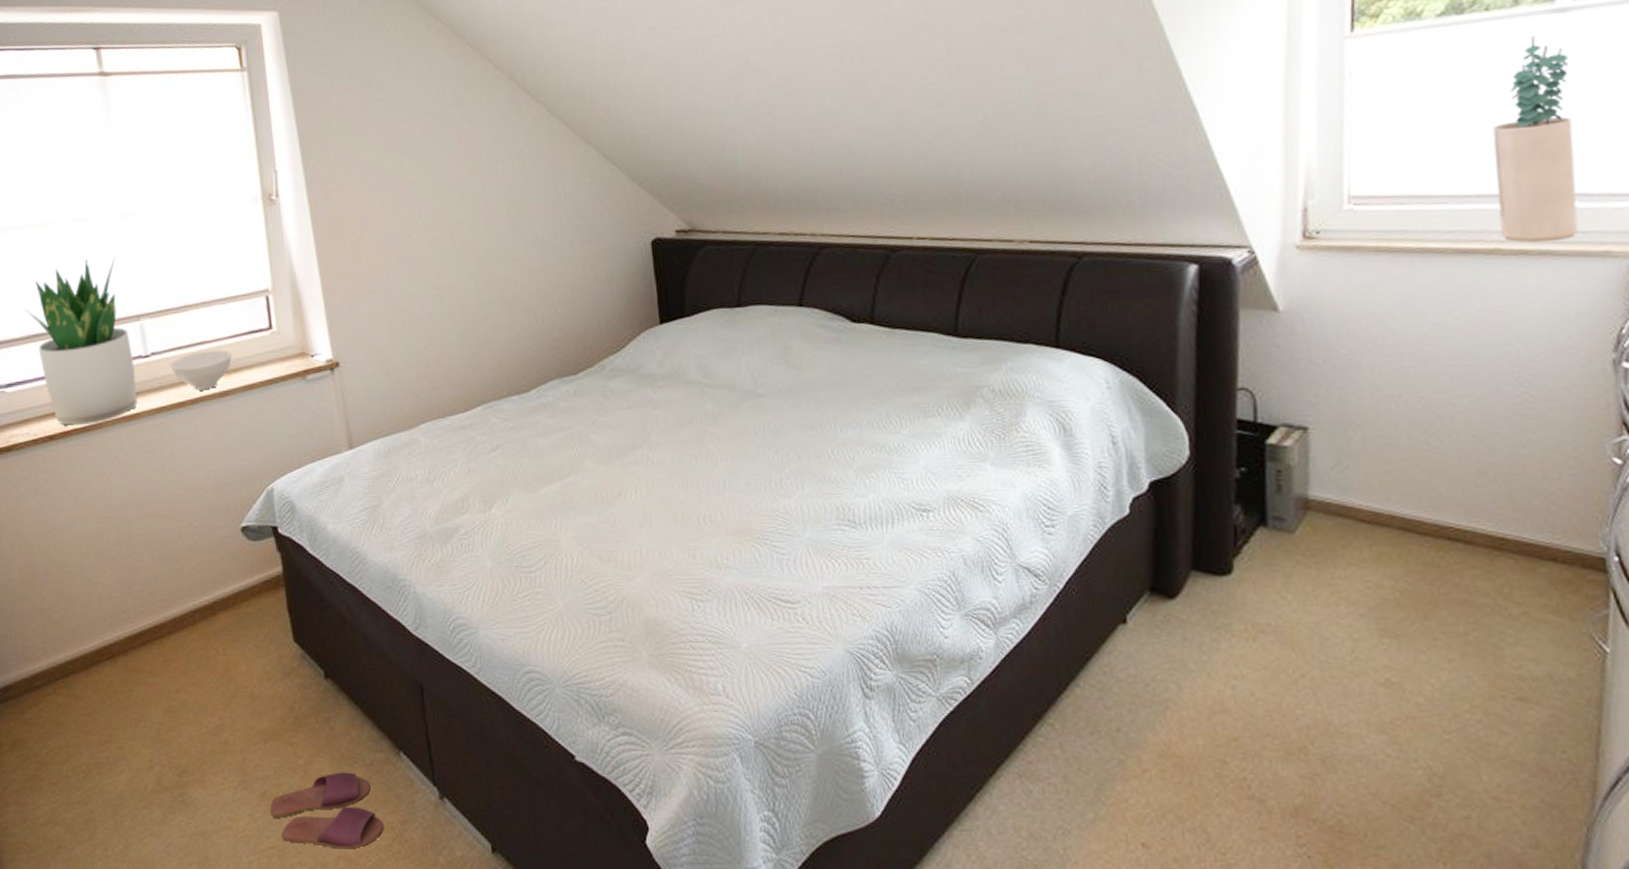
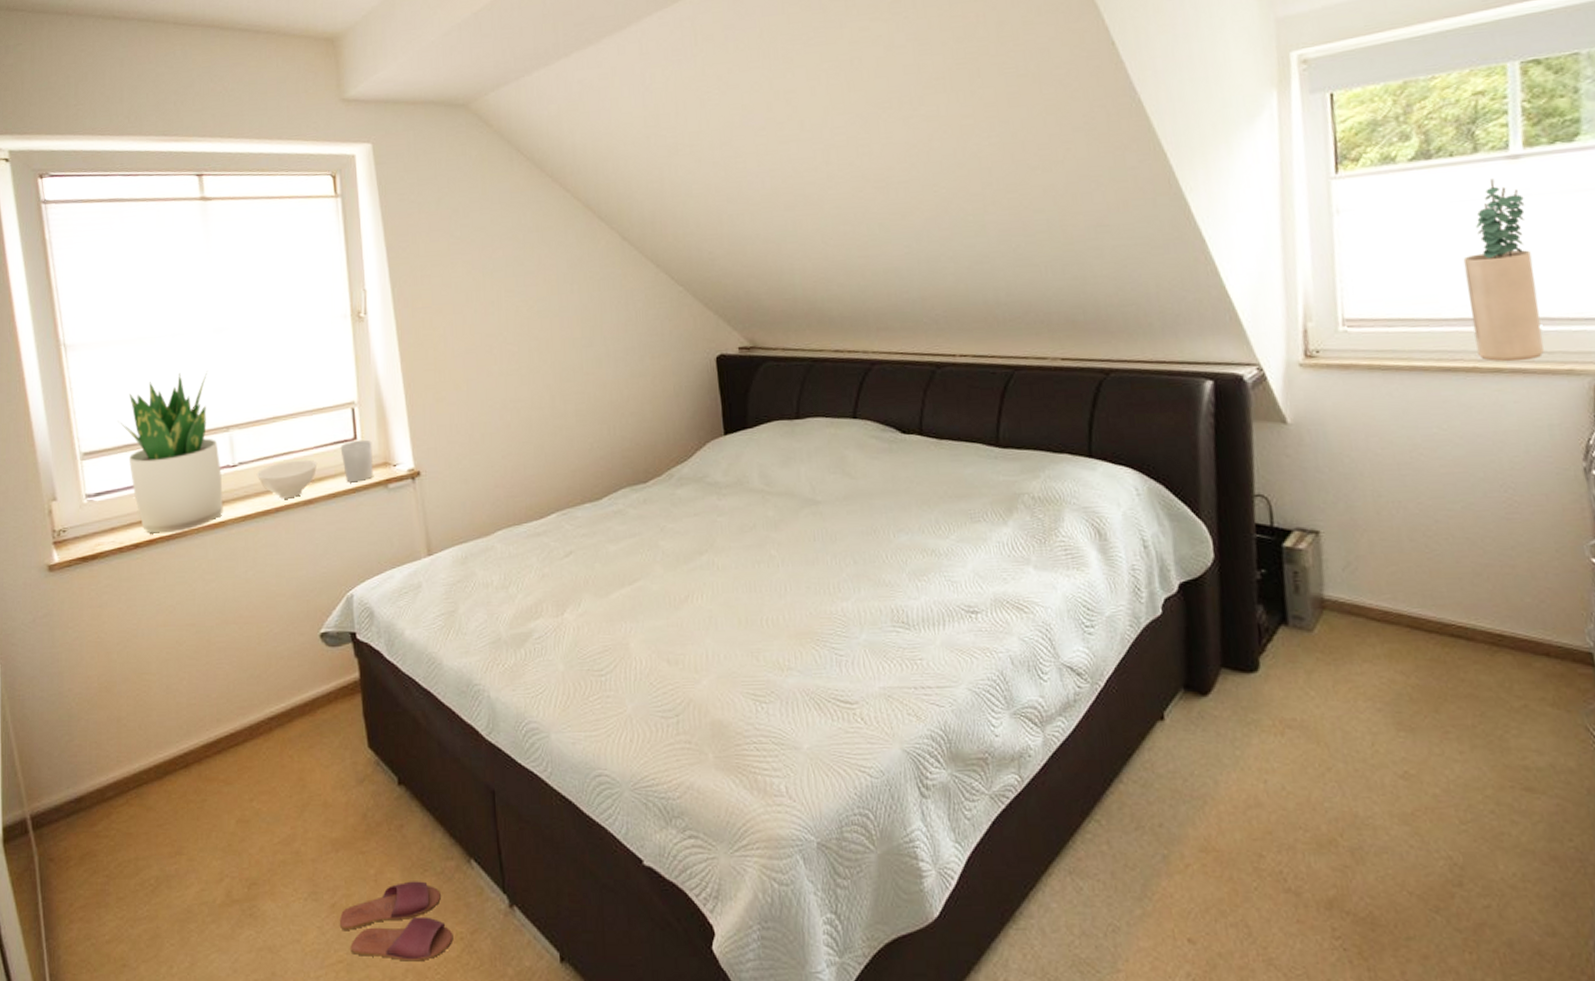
candle holder: none [255,329,290,374] -> present [340,439,373,483]

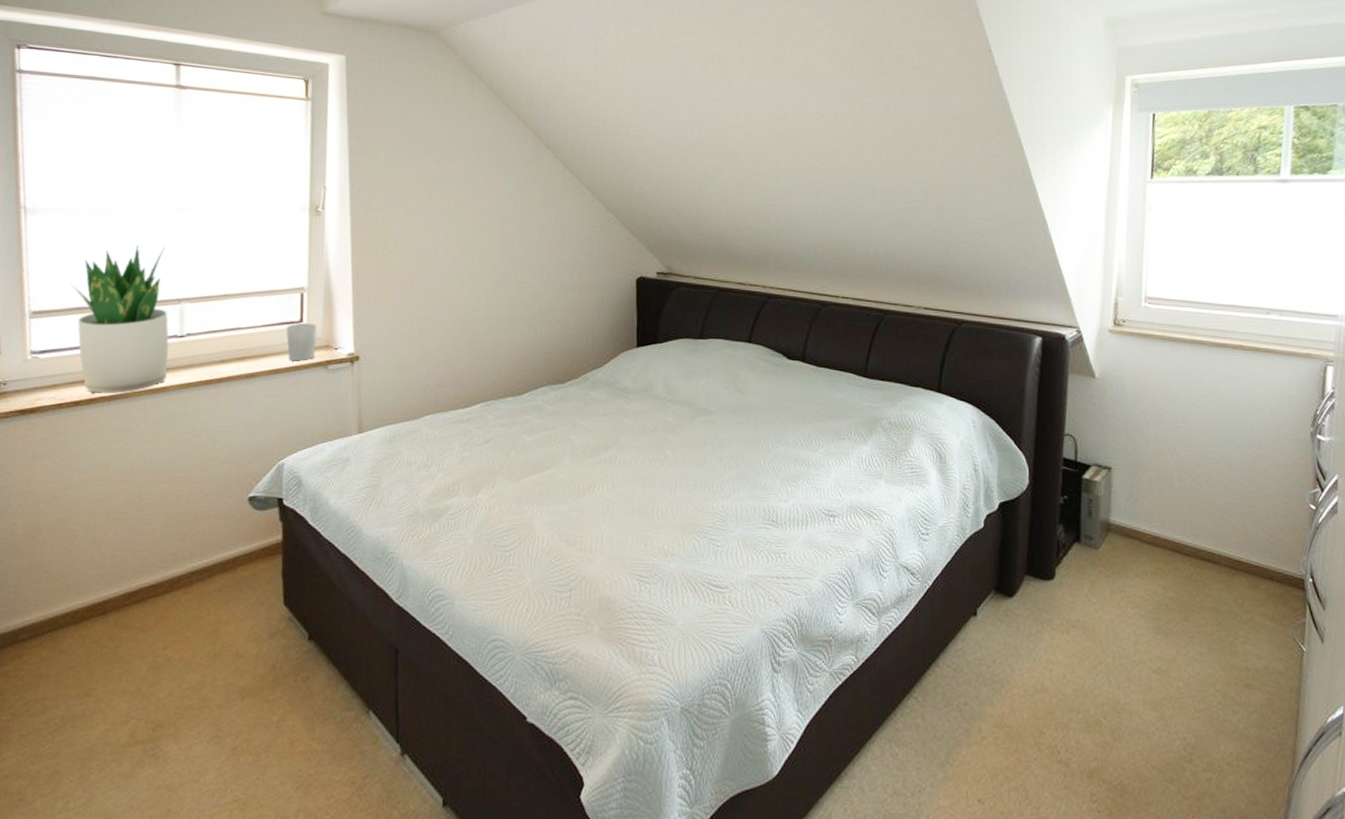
bowl: present [256,459,318,499] -> none [202,336,263,371]
slippers: present [340,881,453,962] -> none [239,728,346,803]
vase: present [1463,178,1544,362] -> none [1239,196,1291,344]

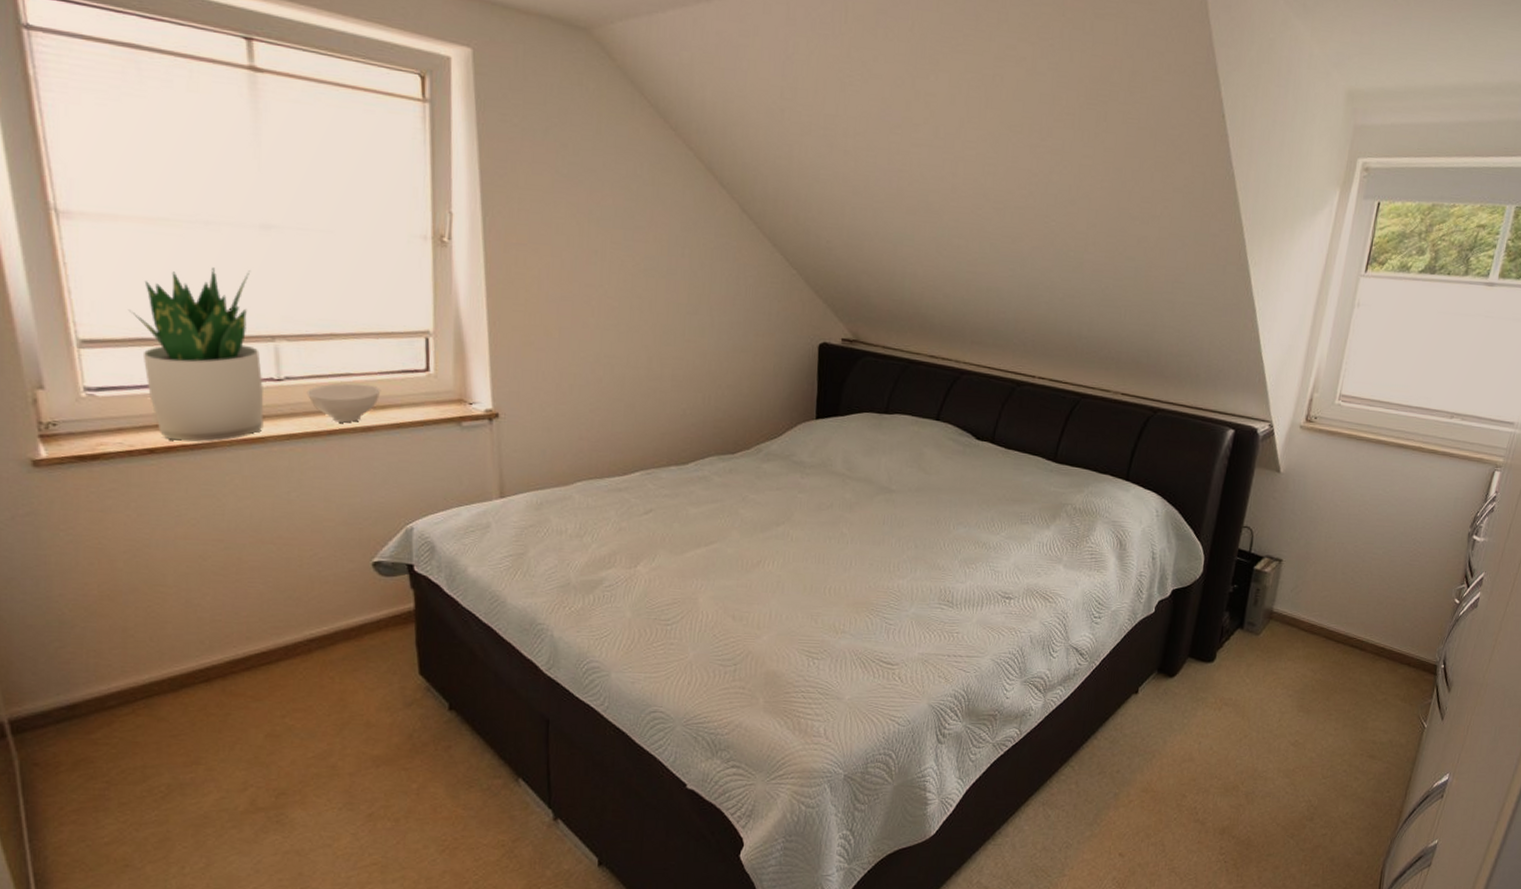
bowl: none [202,336,263,371] -> present [306,383,381,423]
candle holder: present [286,323,317,361] -> none [409,372,447,416]

